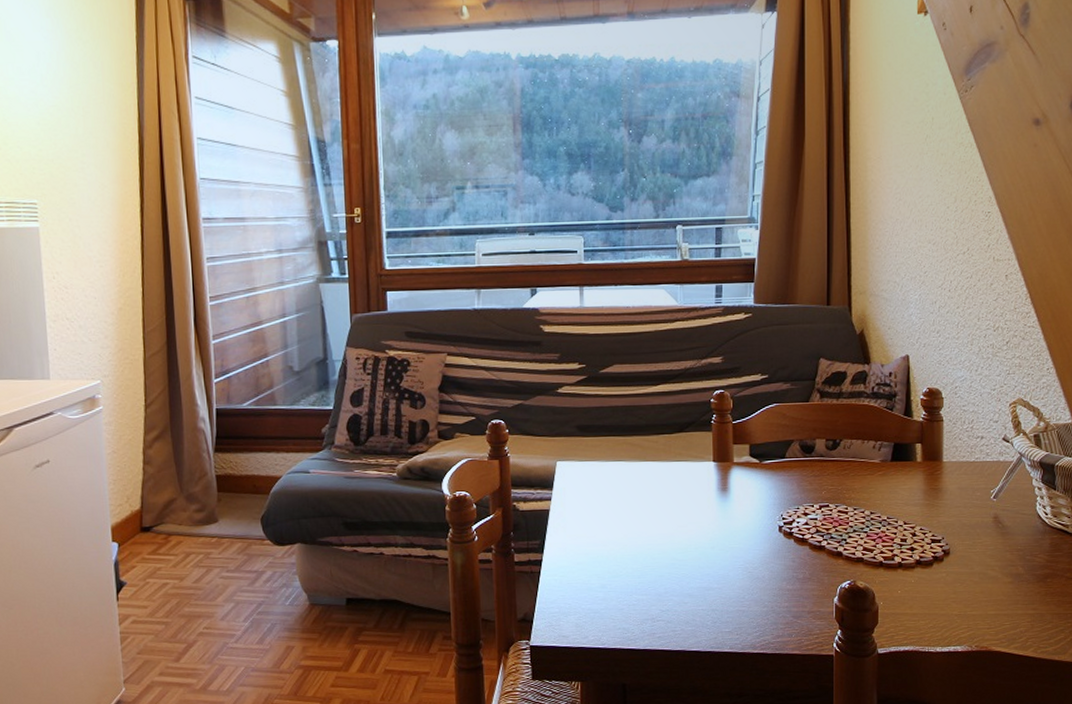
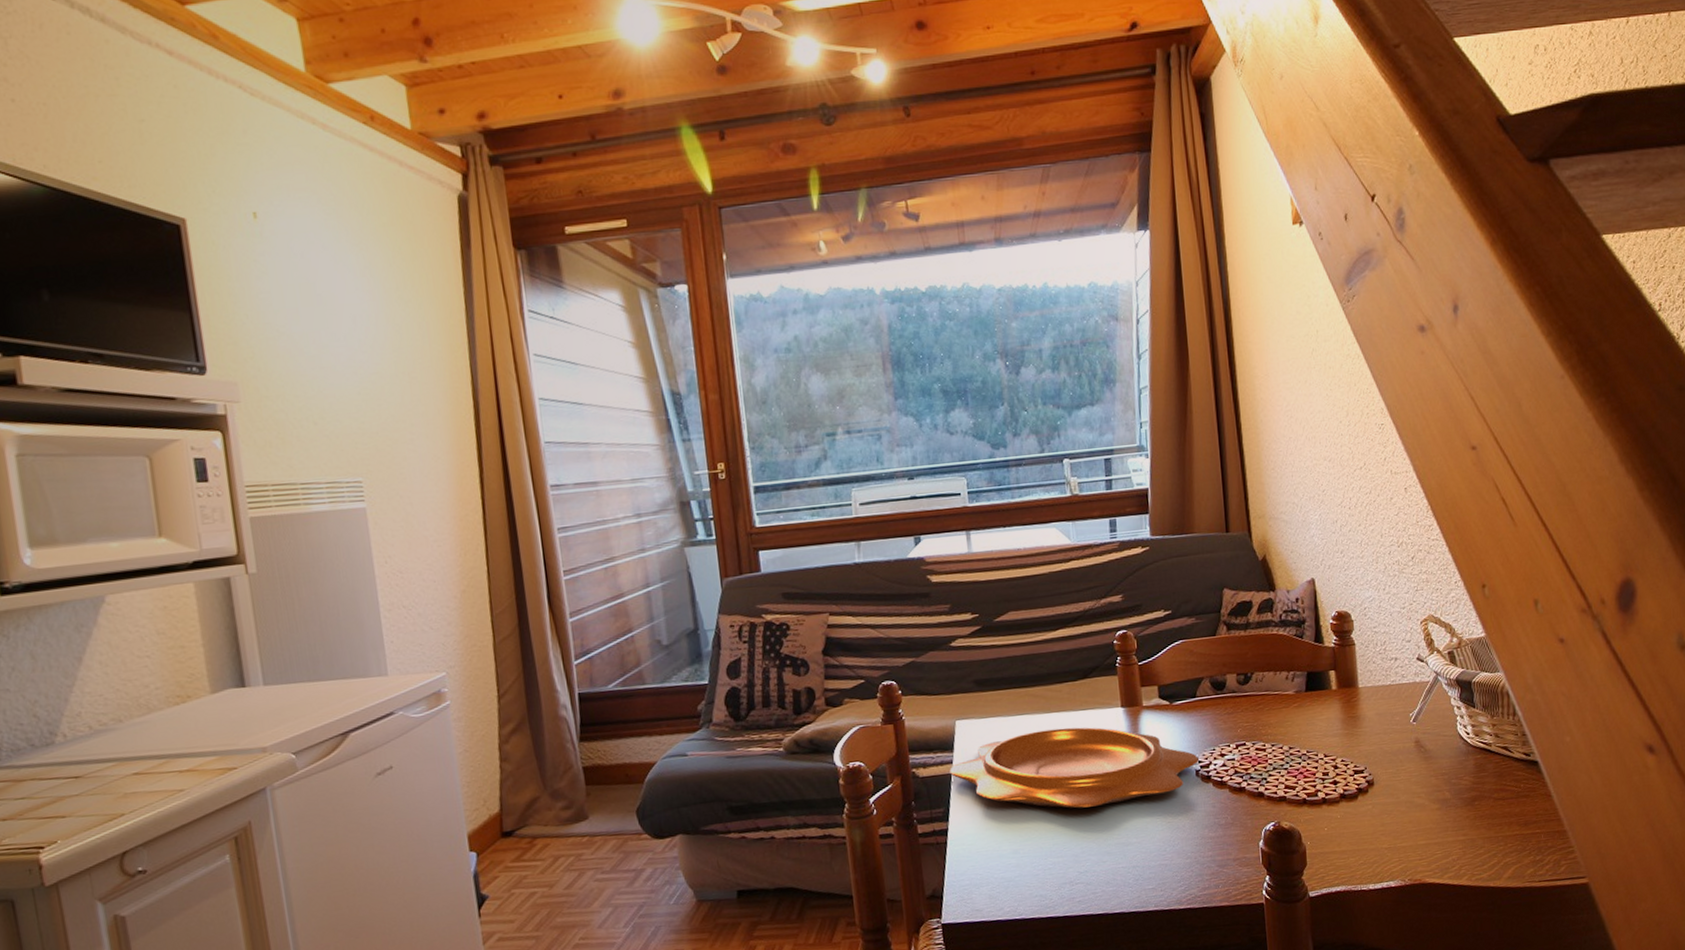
decorative bowl: none [548,476,784,552] -> present [949,727,1200,808]

